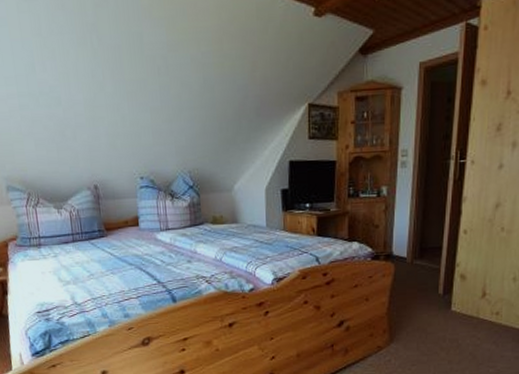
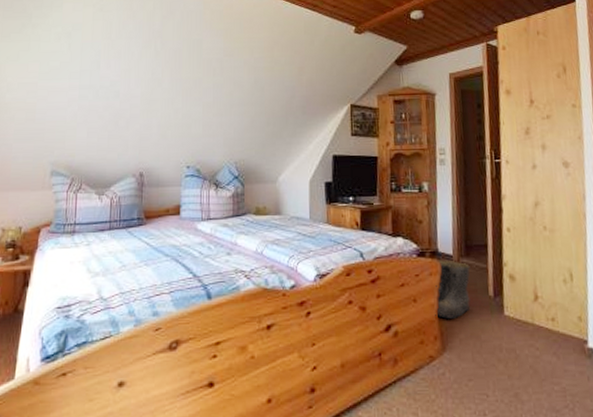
boots: none [385,262,423,315] -> present [435,260,471,319]

